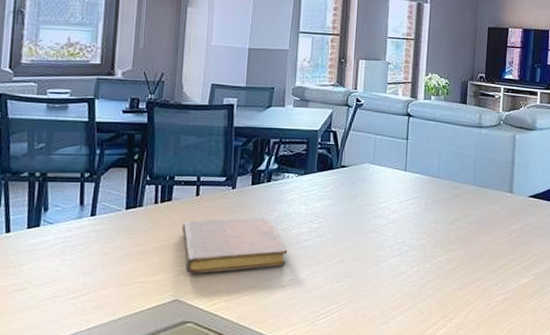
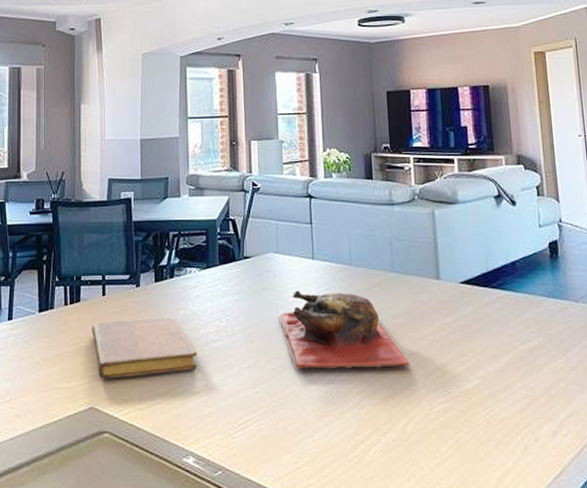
cutting board: none [368,198,479,267] -> present [278,290,410,370]

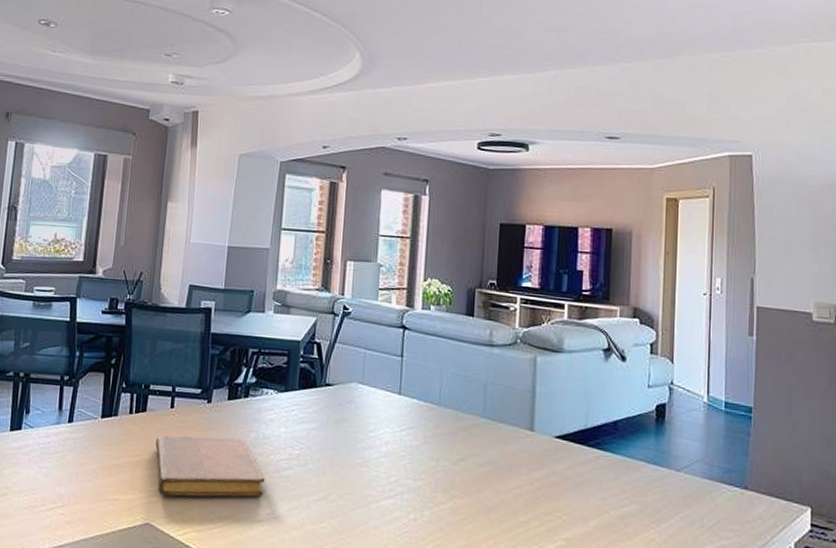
cutting board: present [278,290,410,370] -> none [355,425,491,520]

